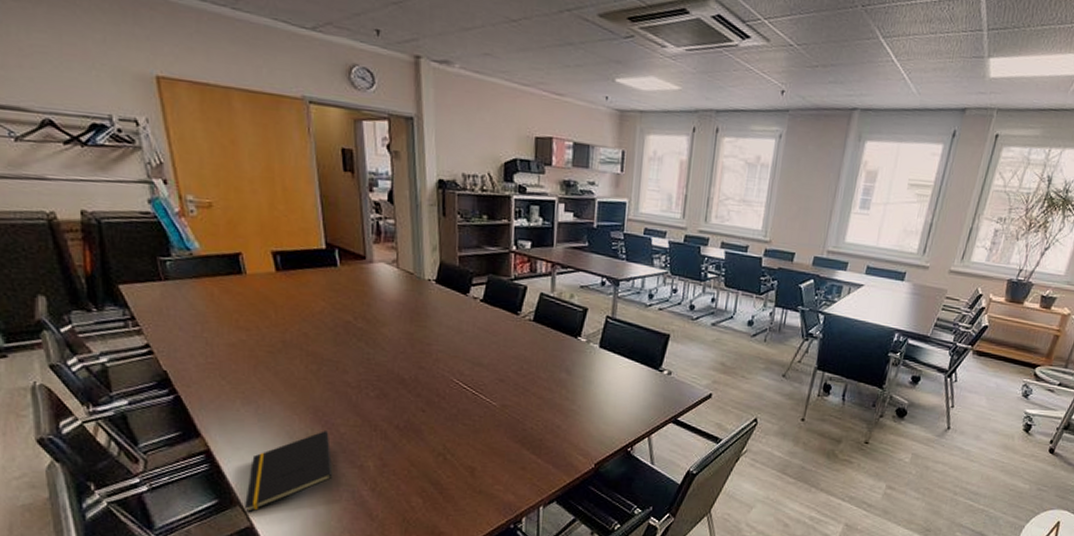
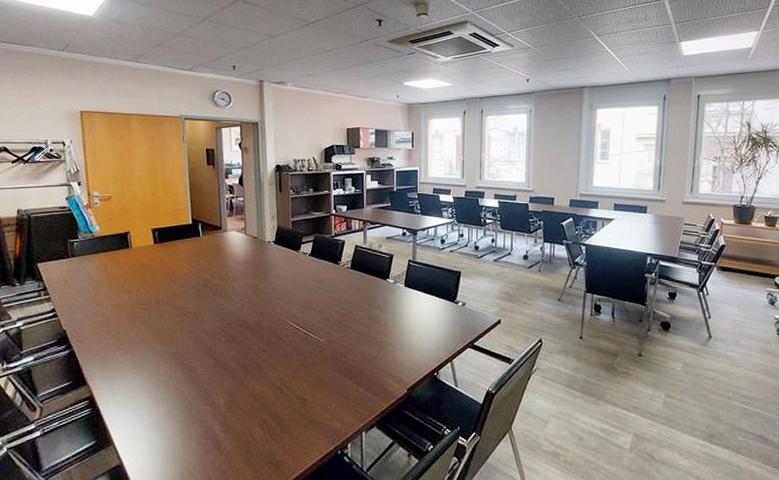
notepad: present [245,431,333,513] -> none [117,373,190,452]

